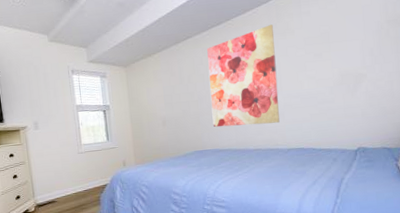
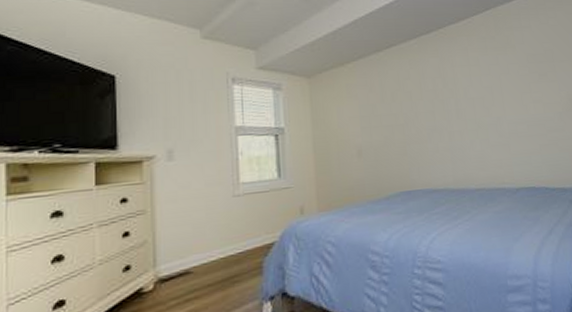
wall art: present [207,24,280,128] -> none [415,37,505,160]

